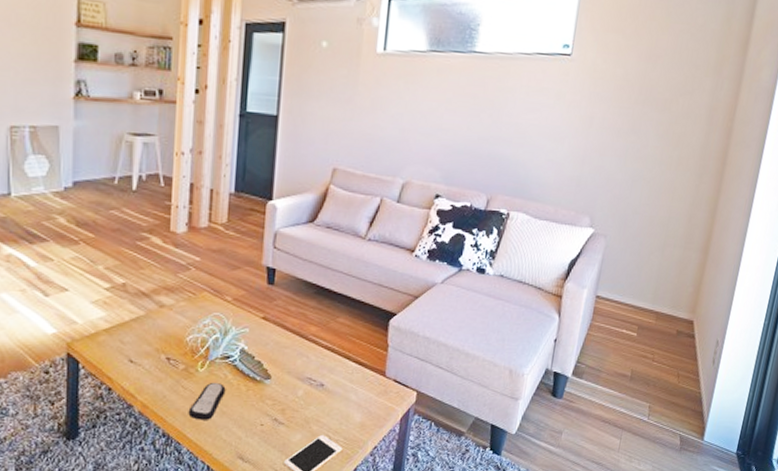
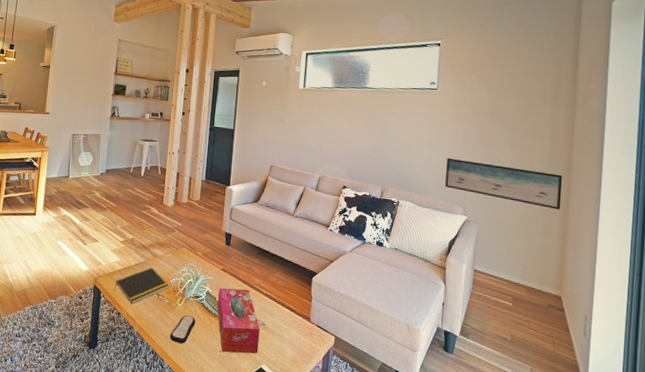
notepad: none [99,322,184,375] -> present [114,267,169,304]
tissue box: none [256,341,317,426] -> present [217,288,260,354]
wall art: none [570,151,715,216] -> present [445,157,563,210]

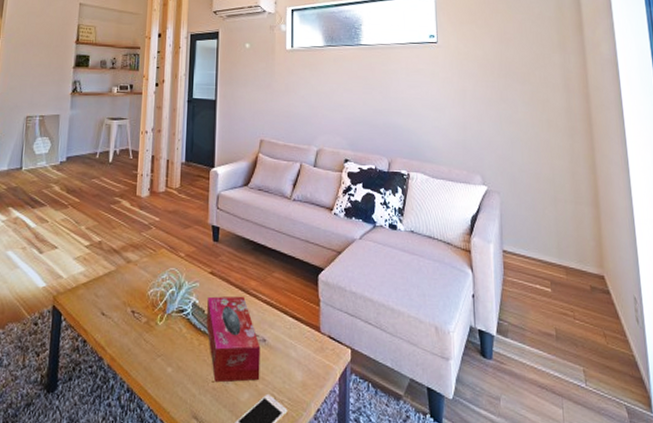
notepad: present [114,267,169,304] -> none [78,276,146,327]
remote control: present [169,315,196,344] -> none [149,337,181,375]
wall art: present [445,157,563,210] -> none [457,119,588,172]

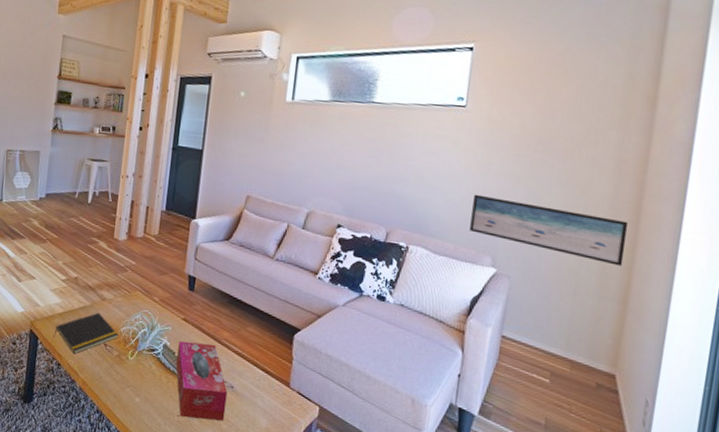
notepad: none [78,276,146,327] -> present [53,312,119,354]
wall art: none [457,119,588,172] -> present [469,194,629,266]

